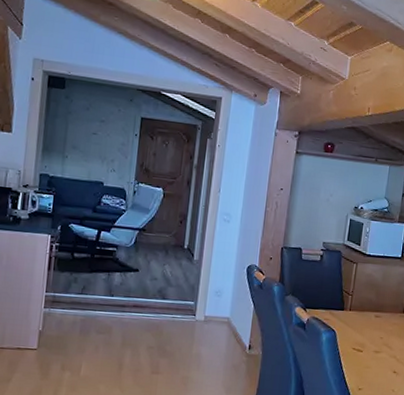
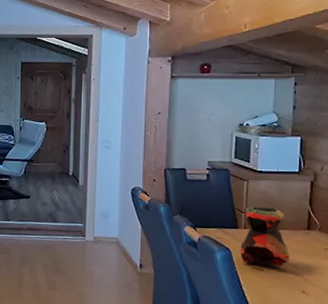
vase: none [343,289,386,348] -> present [240,207,290,266]

